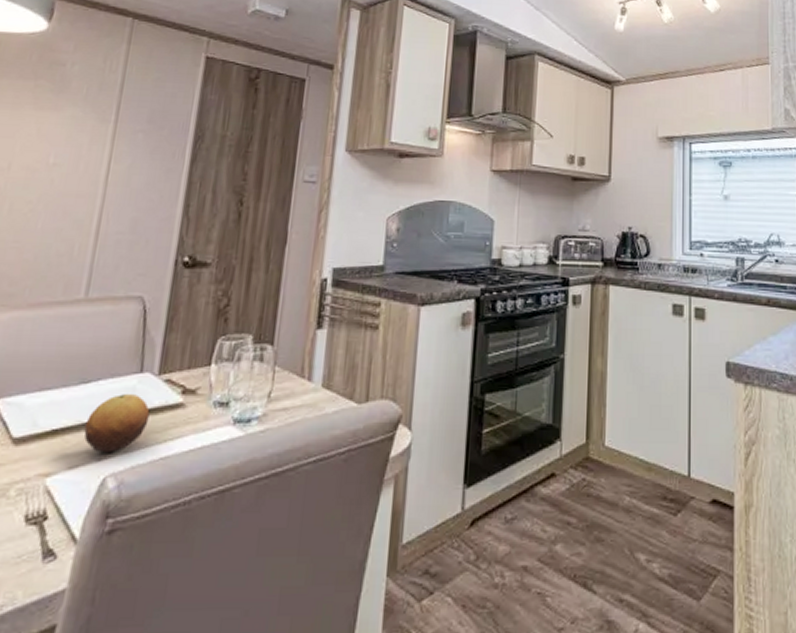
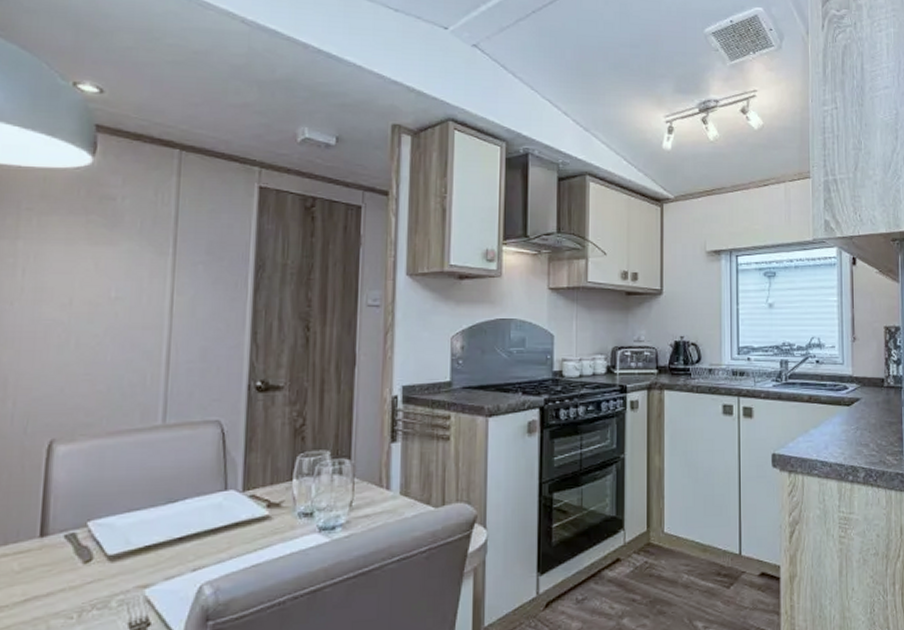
fruit: present [83,394,150,453] -> none [176,510,238,564]

